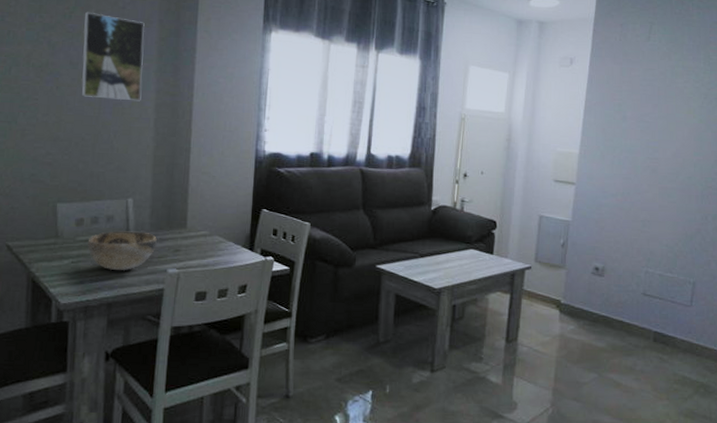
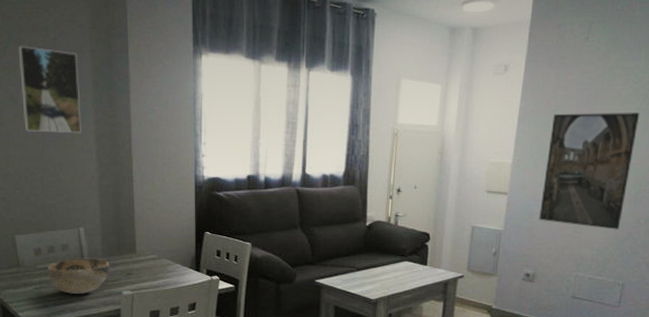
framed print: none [607,107,702,225] -> present [539,112,640,230]

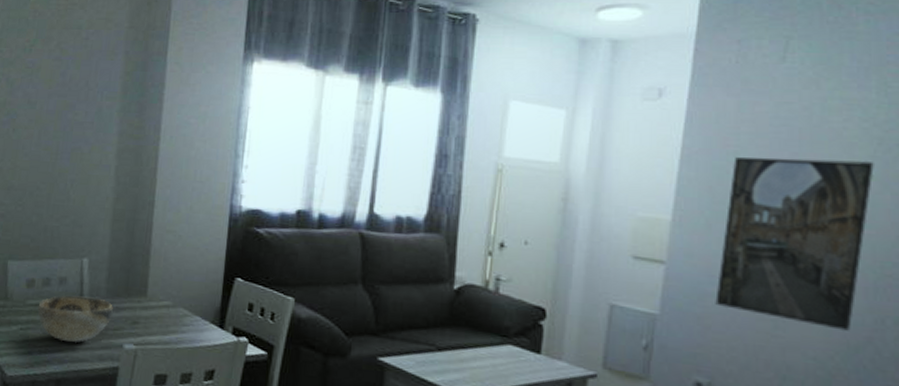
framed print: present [18,45,82,134] -> none [38,44,109,146]

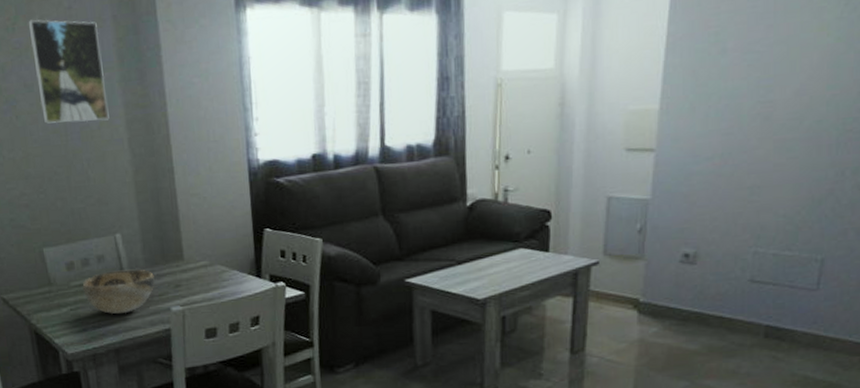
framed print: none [38,44,109,146] -> present [28,19,109,124]
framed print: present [715,157,874,331] -> none [699,23,841,187]

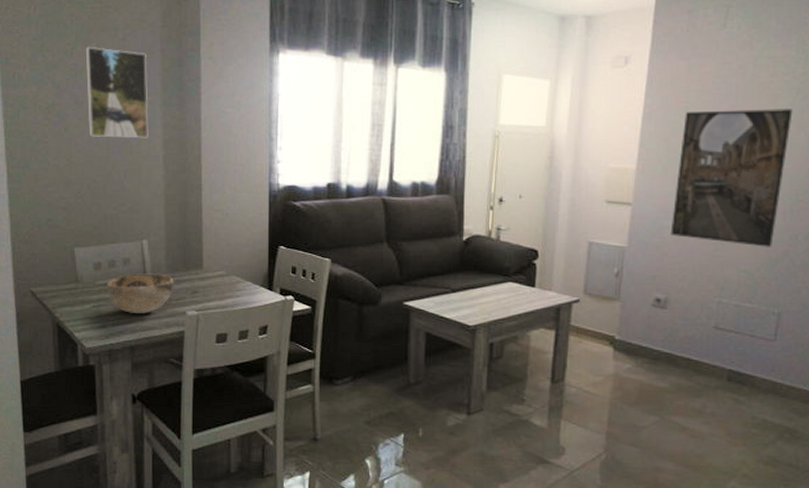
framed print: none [699,23,841,187] -> present [670,109,793,247]

